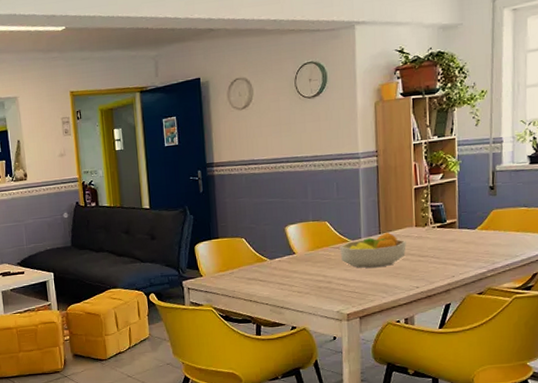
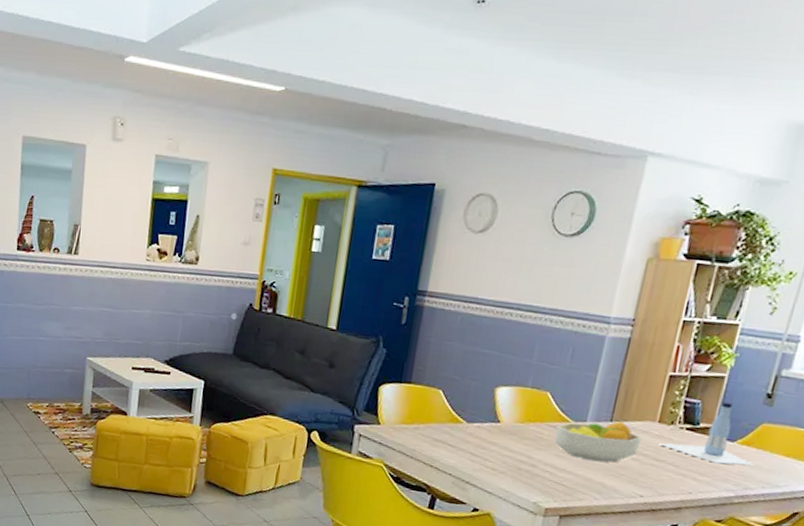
bottle: none [420,199,494,249] -> present [659,402,753,466]

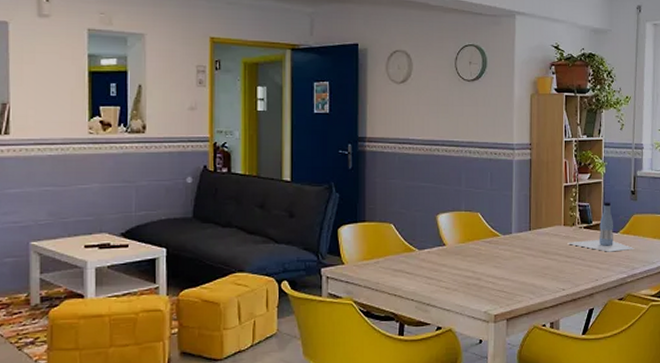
fruit bowl: present [555,421,642,463] -> none [490,228,555,267]

